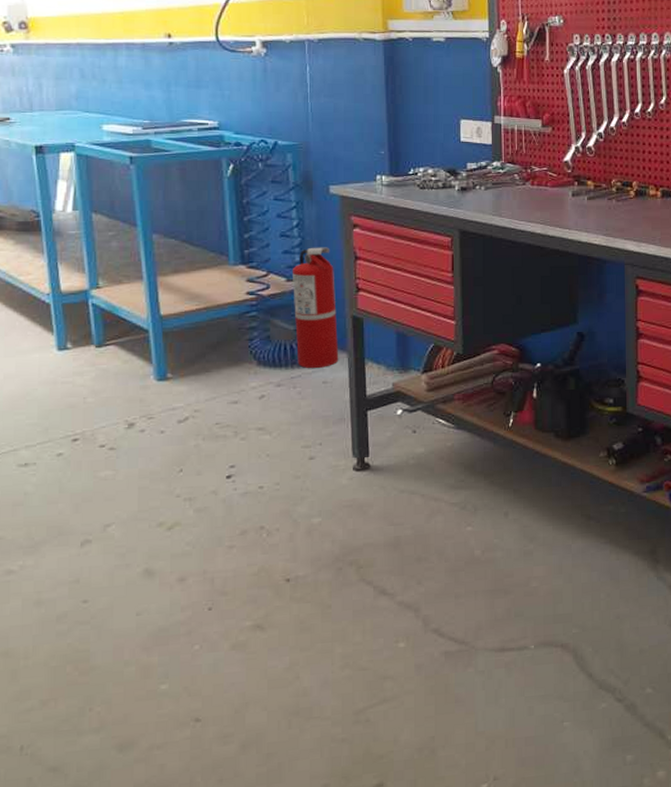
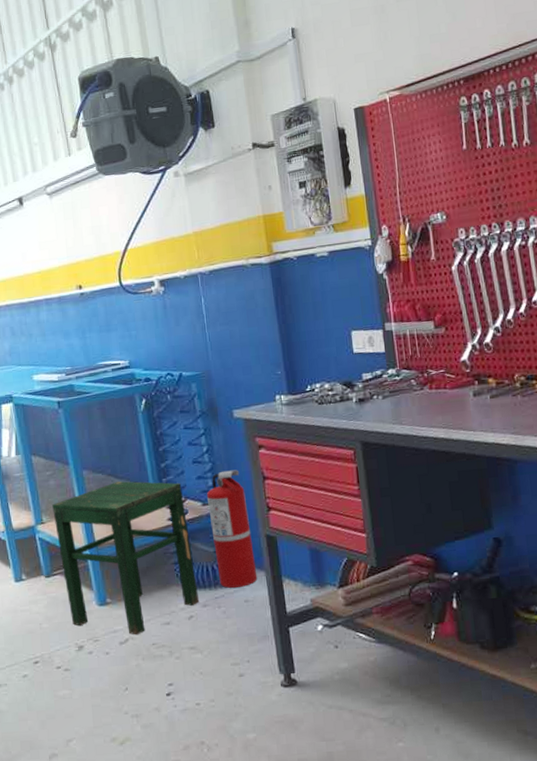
stool: none [112,249,272,414] -> present [52,481,199,635]

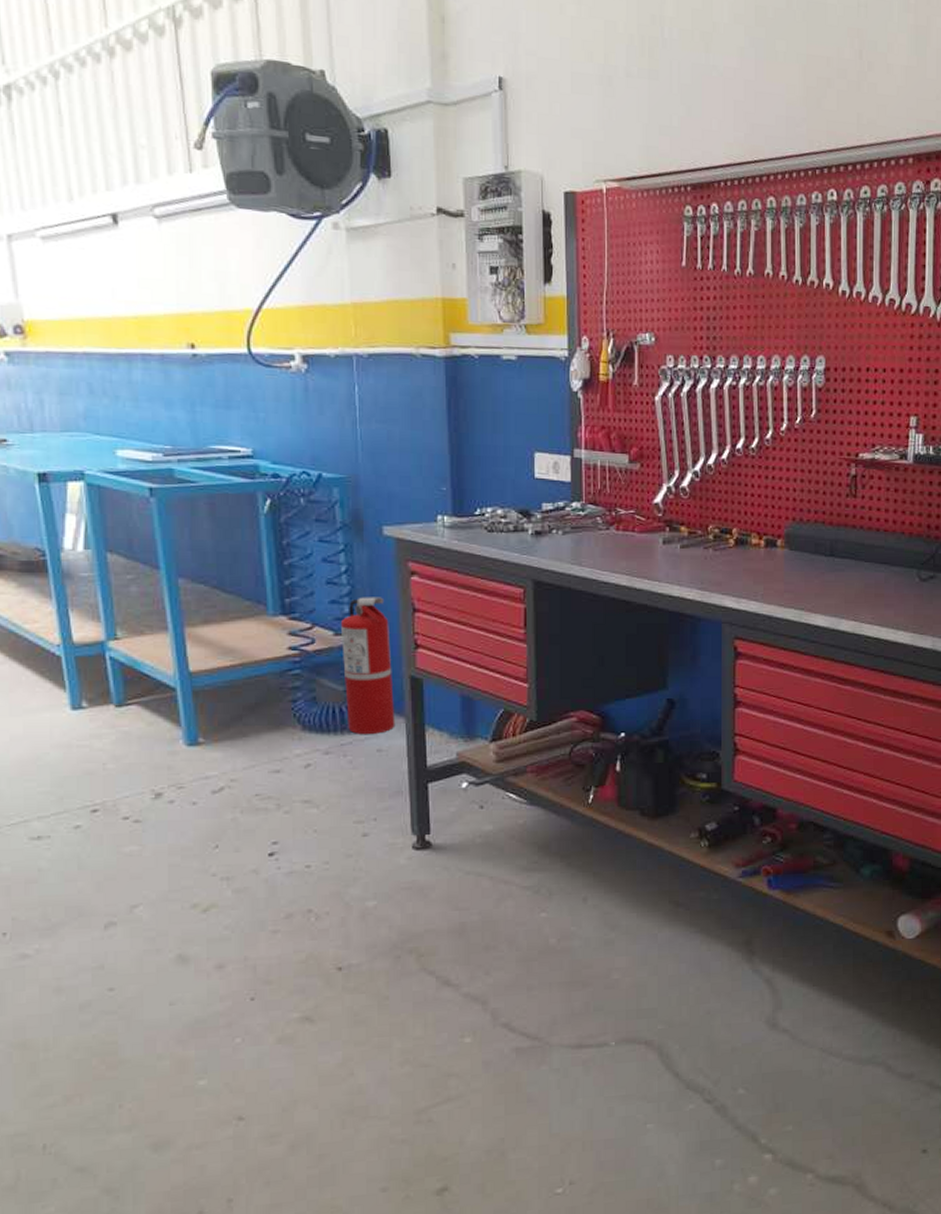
stool: present [52,481,199,635] -> none [132,597,319,784]

